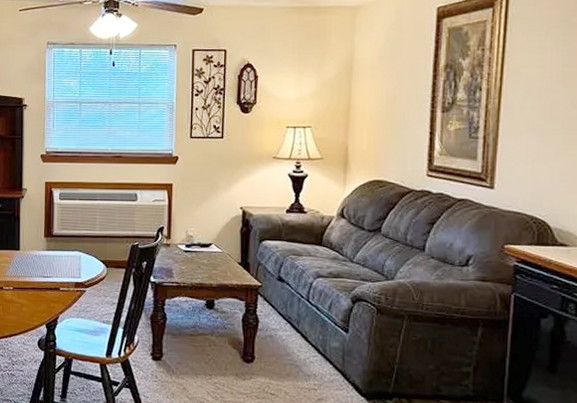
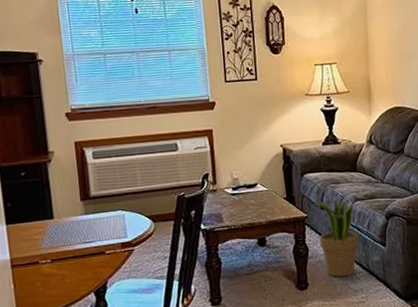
potted plant: none [269,269,322,358] -> present [313,197,359,277]

